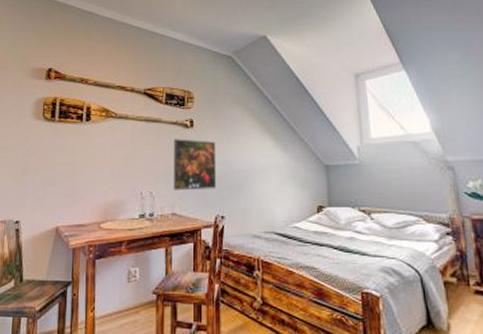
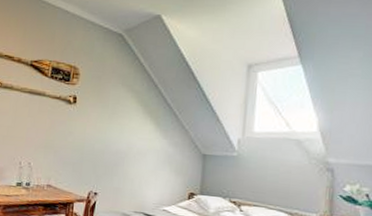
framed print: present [173,139,217,191] -> none [51,114,96,166]

